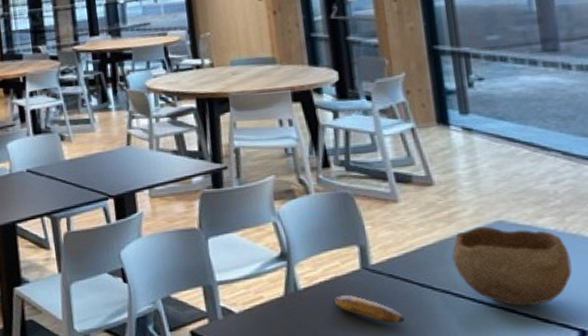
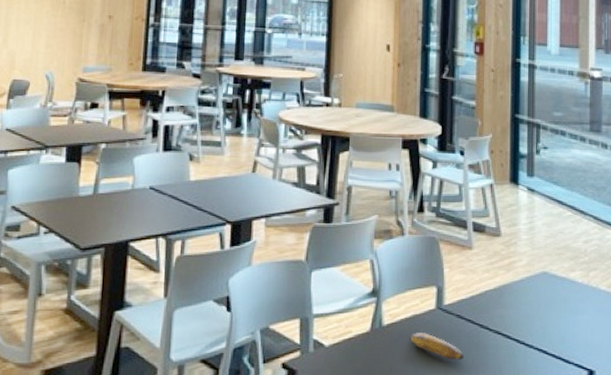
bowl: present [451,226,572,307] -> none [506,276,589,348]

